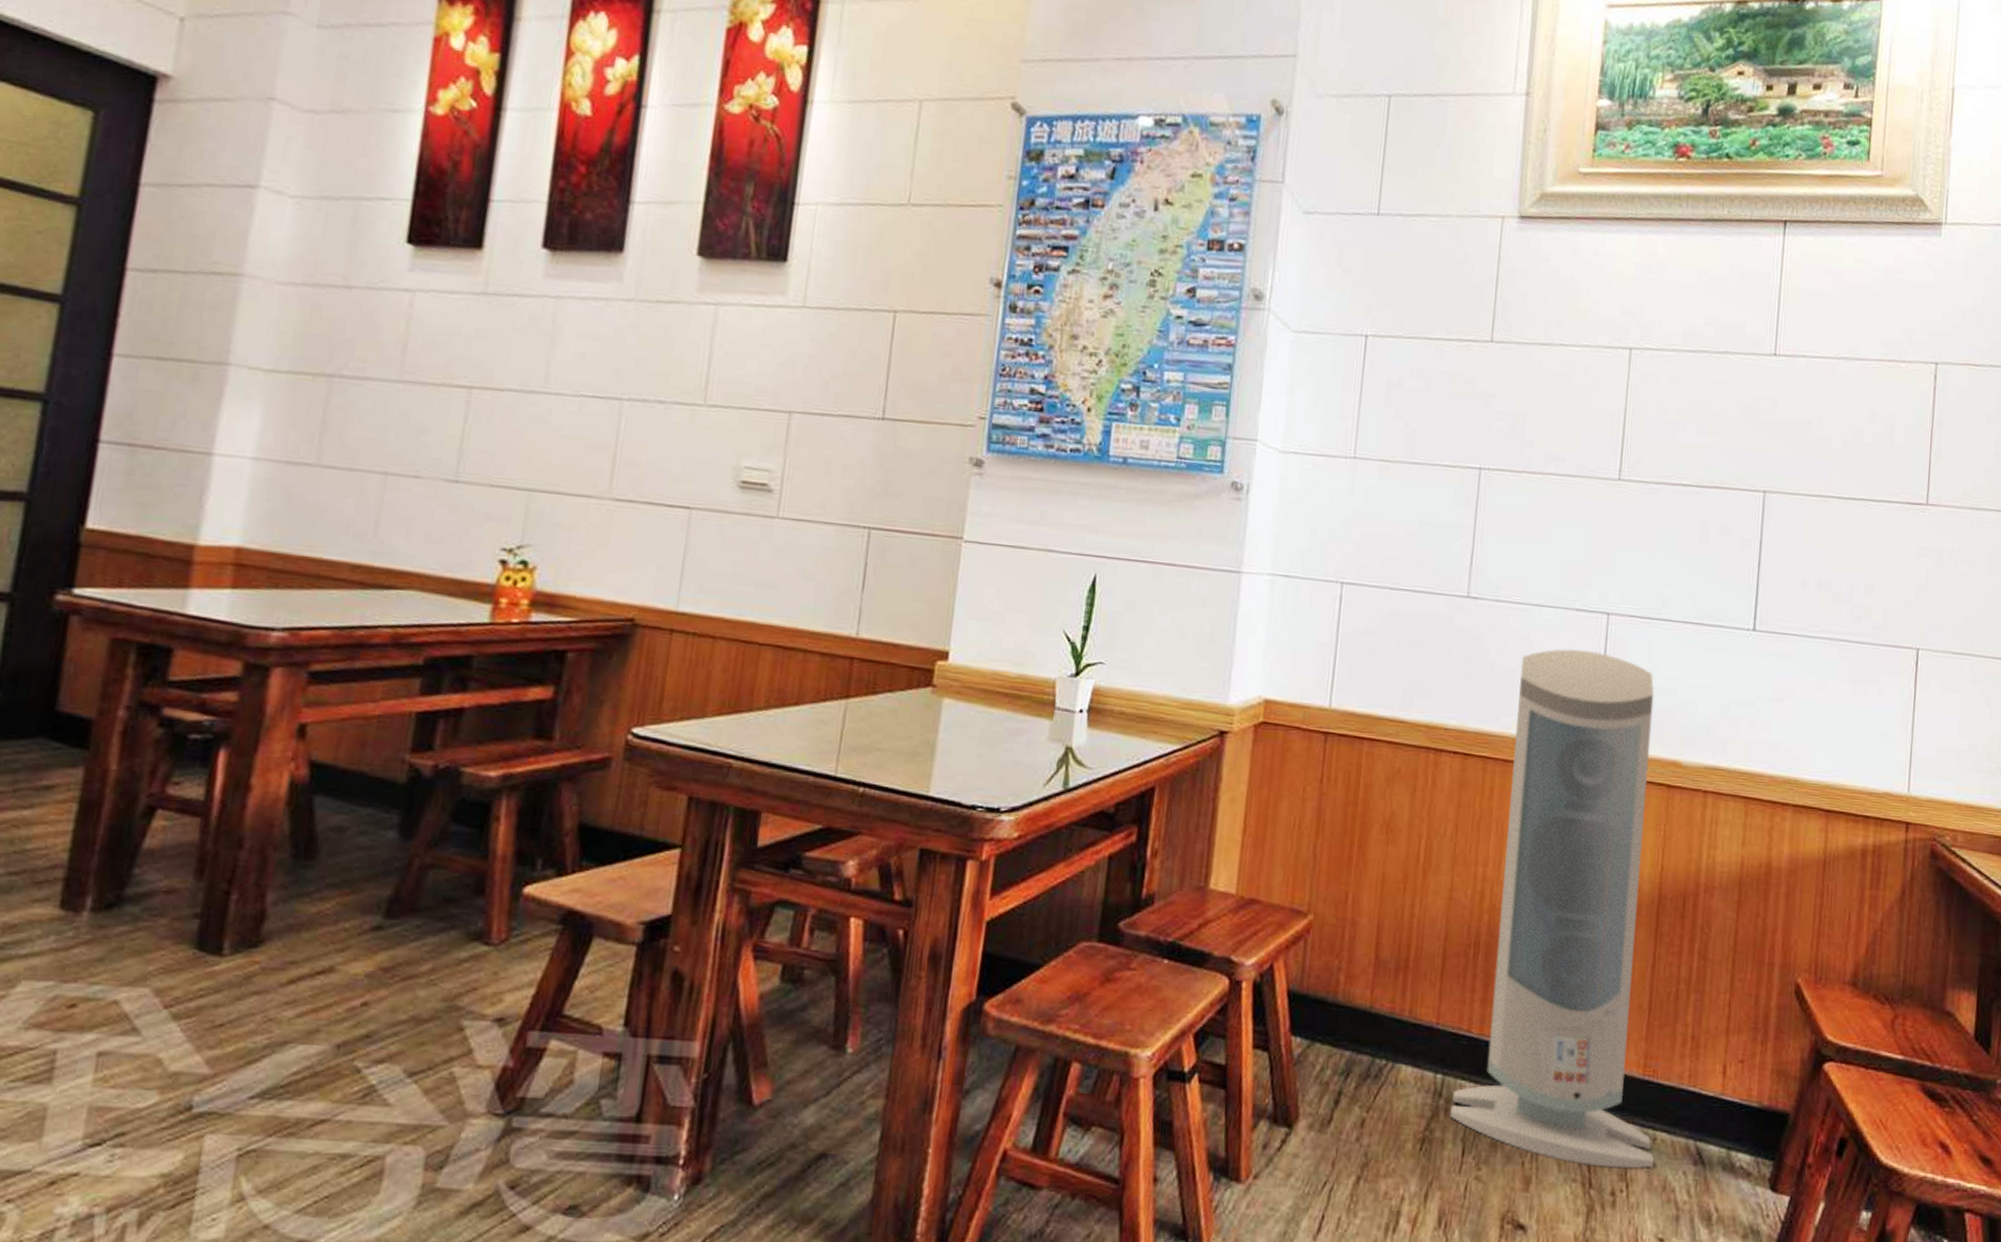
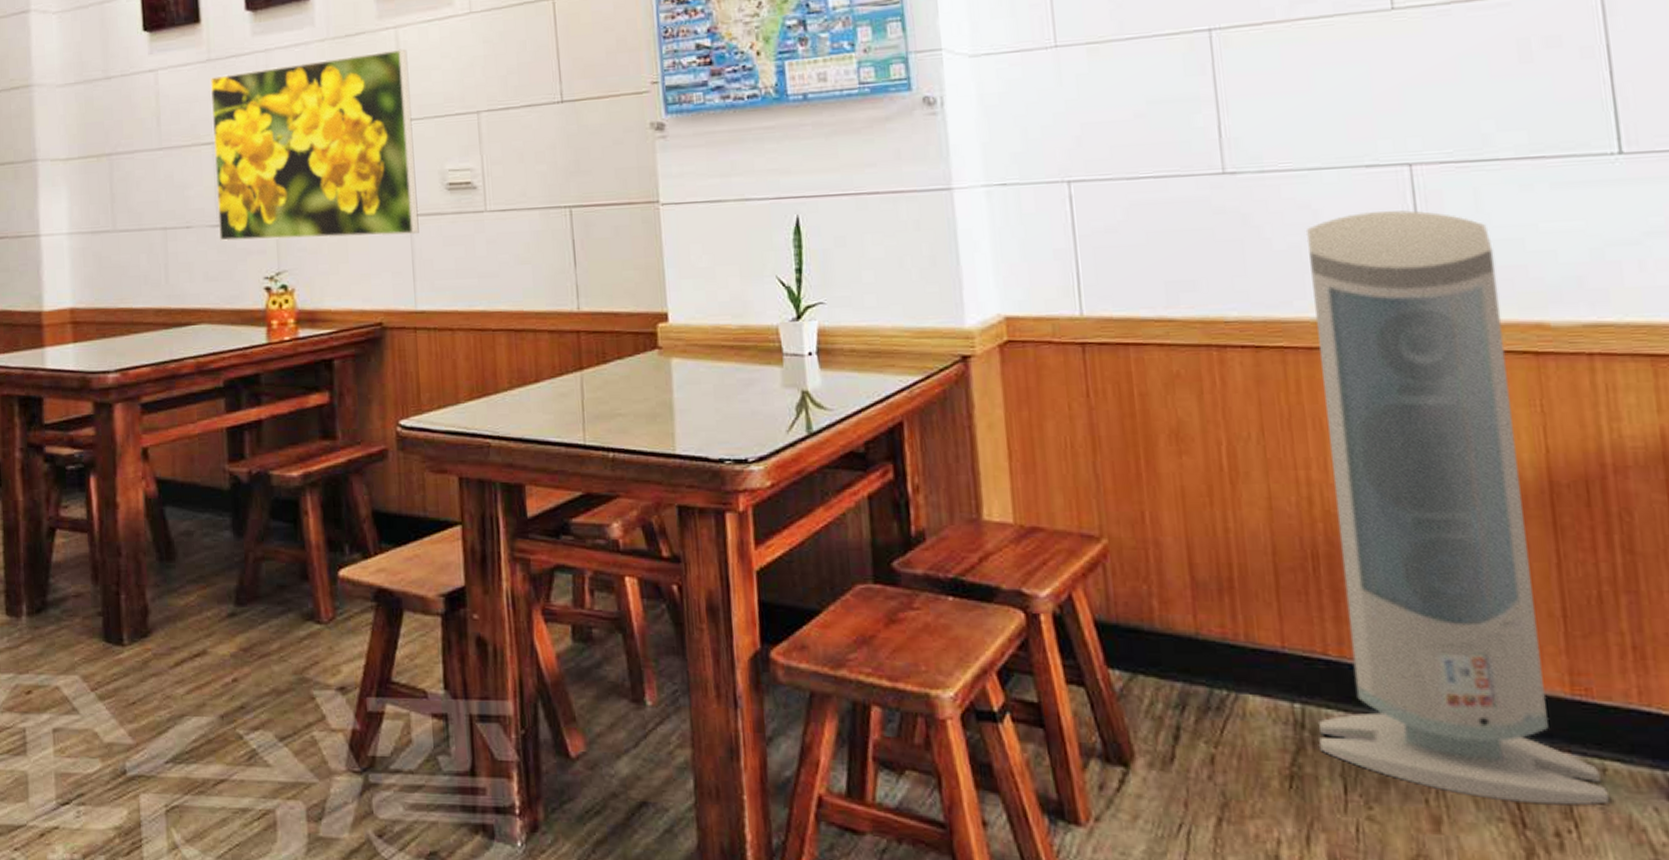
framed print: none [454,312,724,529] -> present [209,48,419,242]

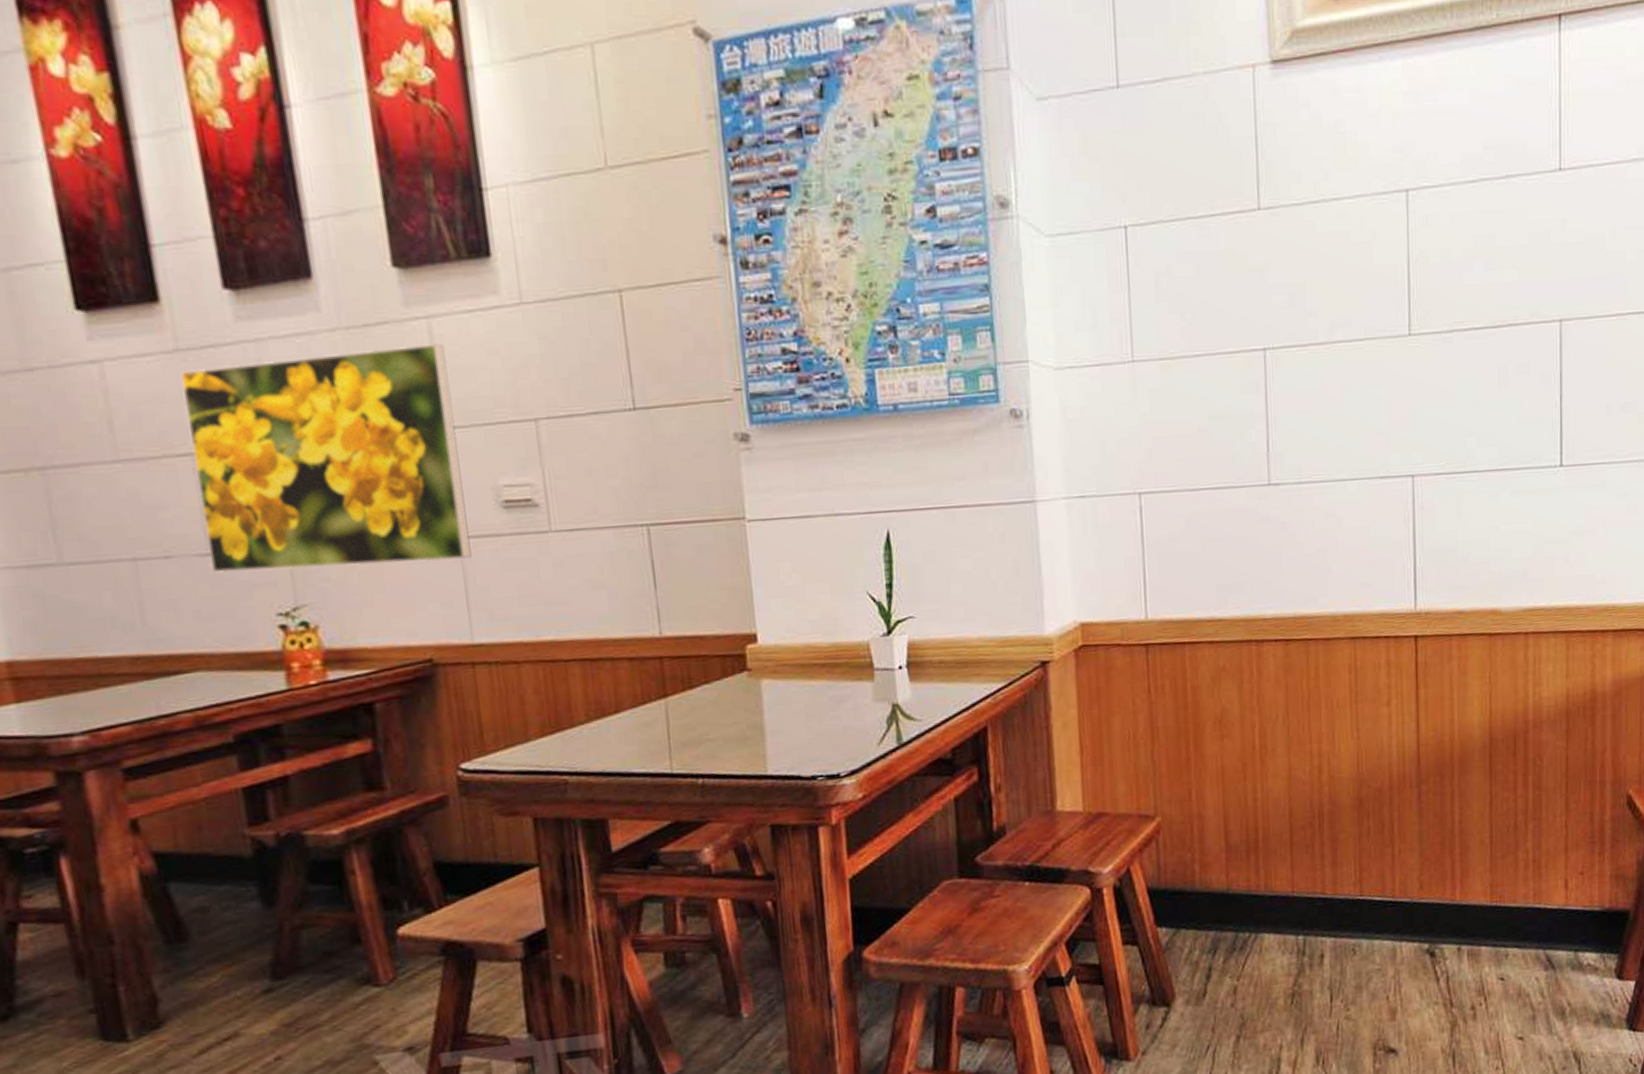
air purifier: present [1305,210,1609,806] -> none [1314,516,1508,989]

